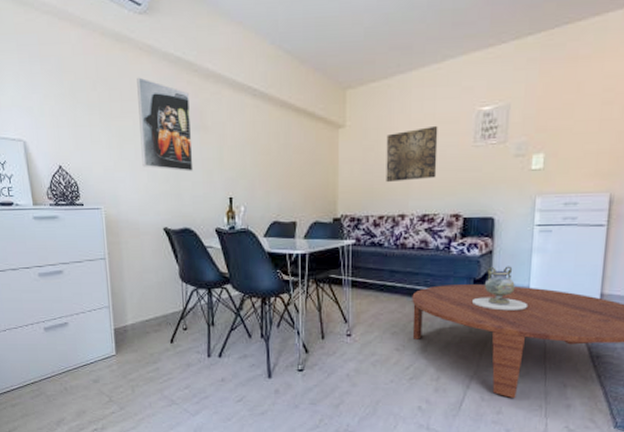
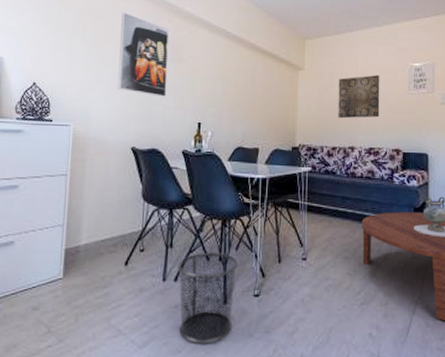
waste bin: none [220,329,281,413] -> present [177,252,239,343]

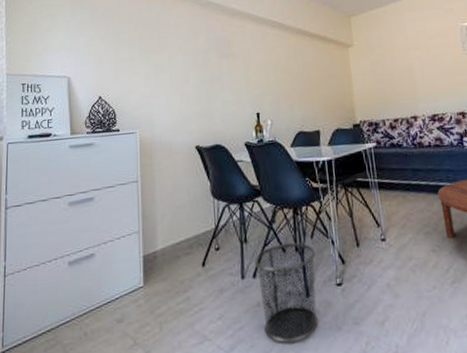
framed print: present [117,12,169,97] -> none [173,18,223,93]
wall art: present [338,74,380,119] -> none [389,39,438,89]

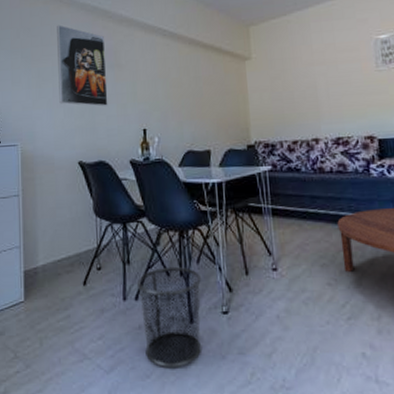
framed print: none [173,18,223,93] -> present [57,25,108,107]

